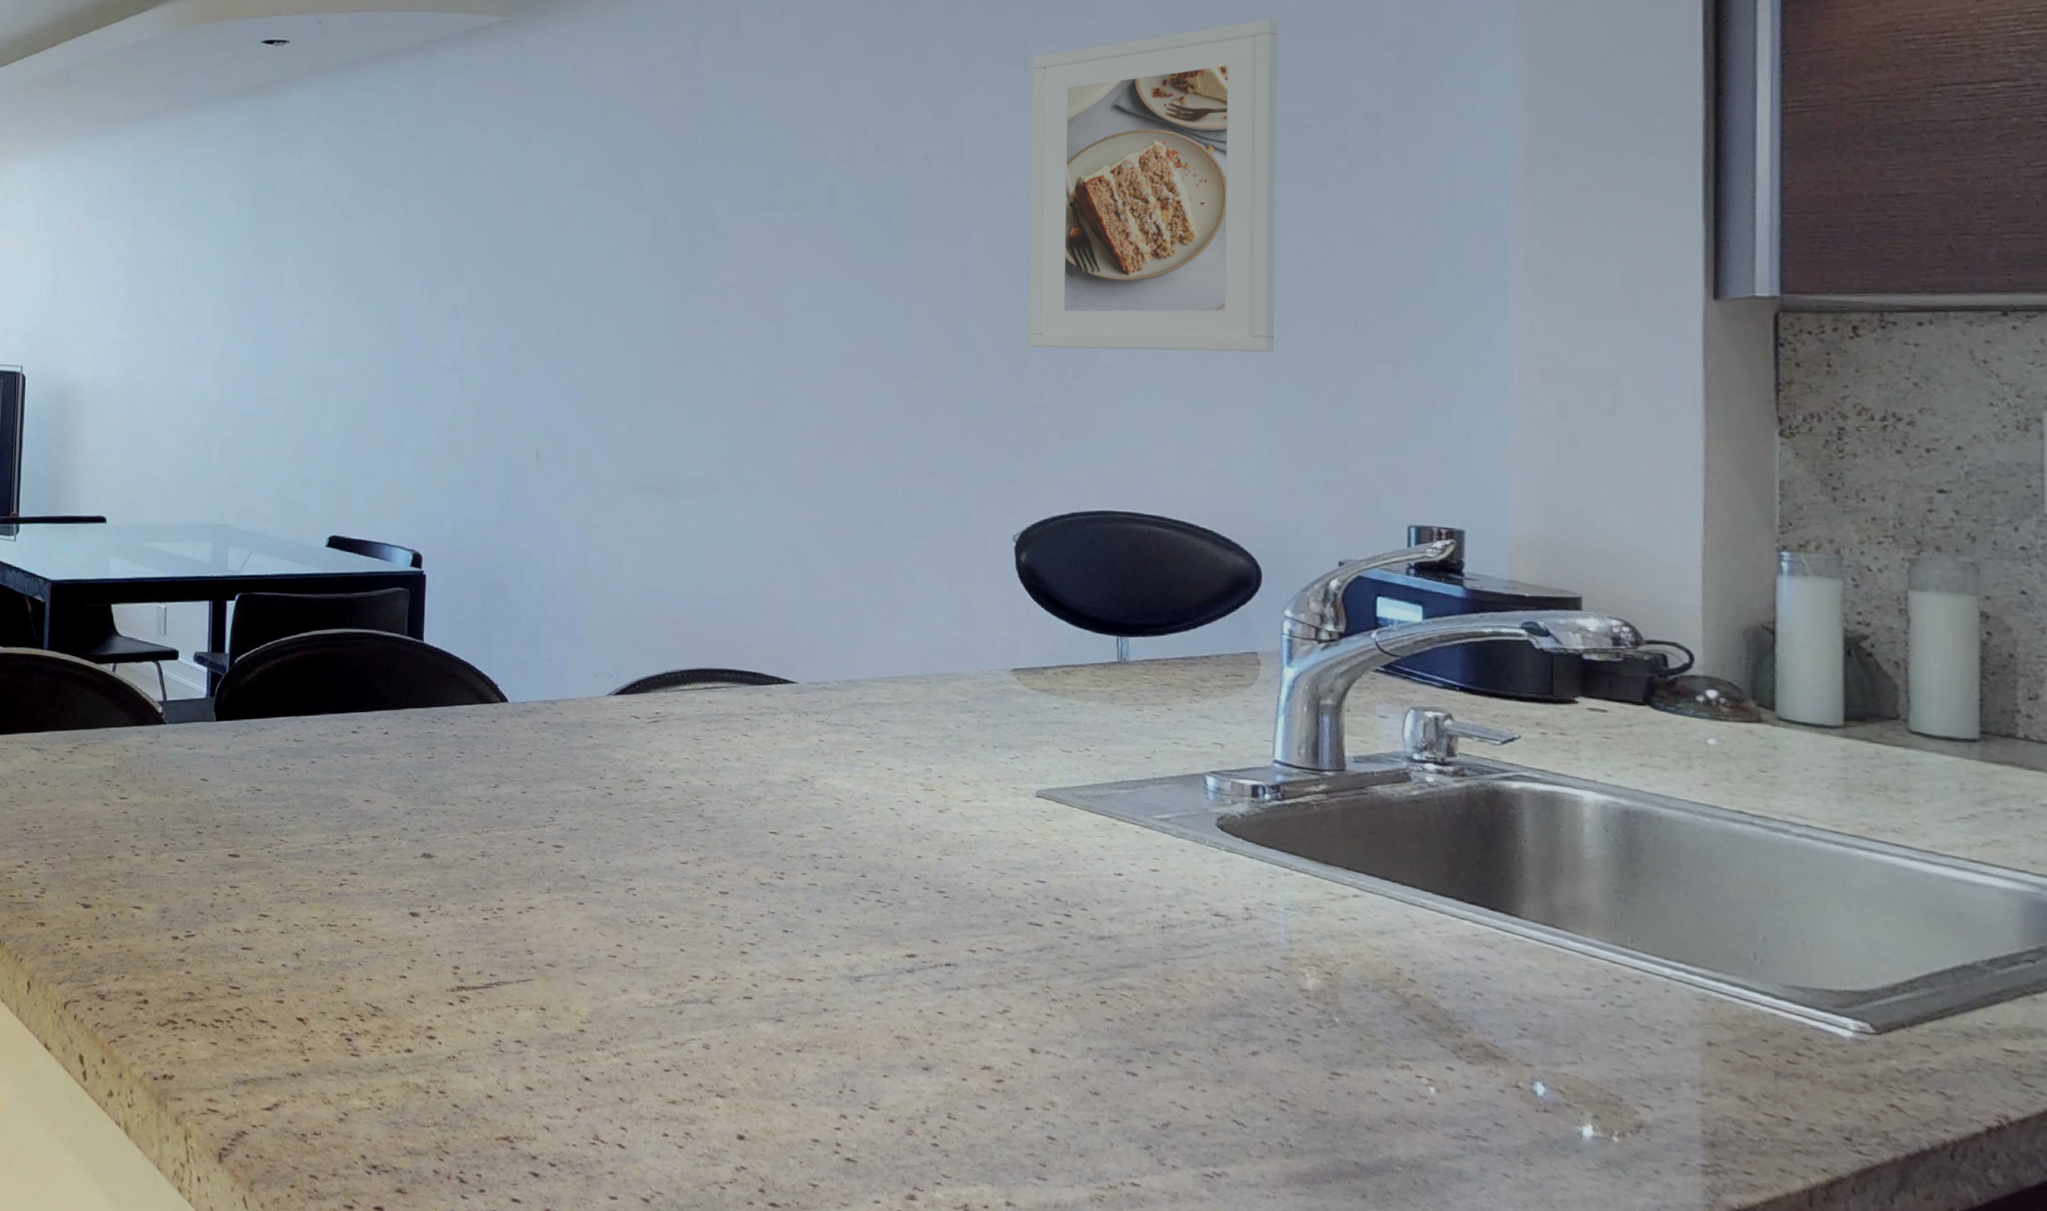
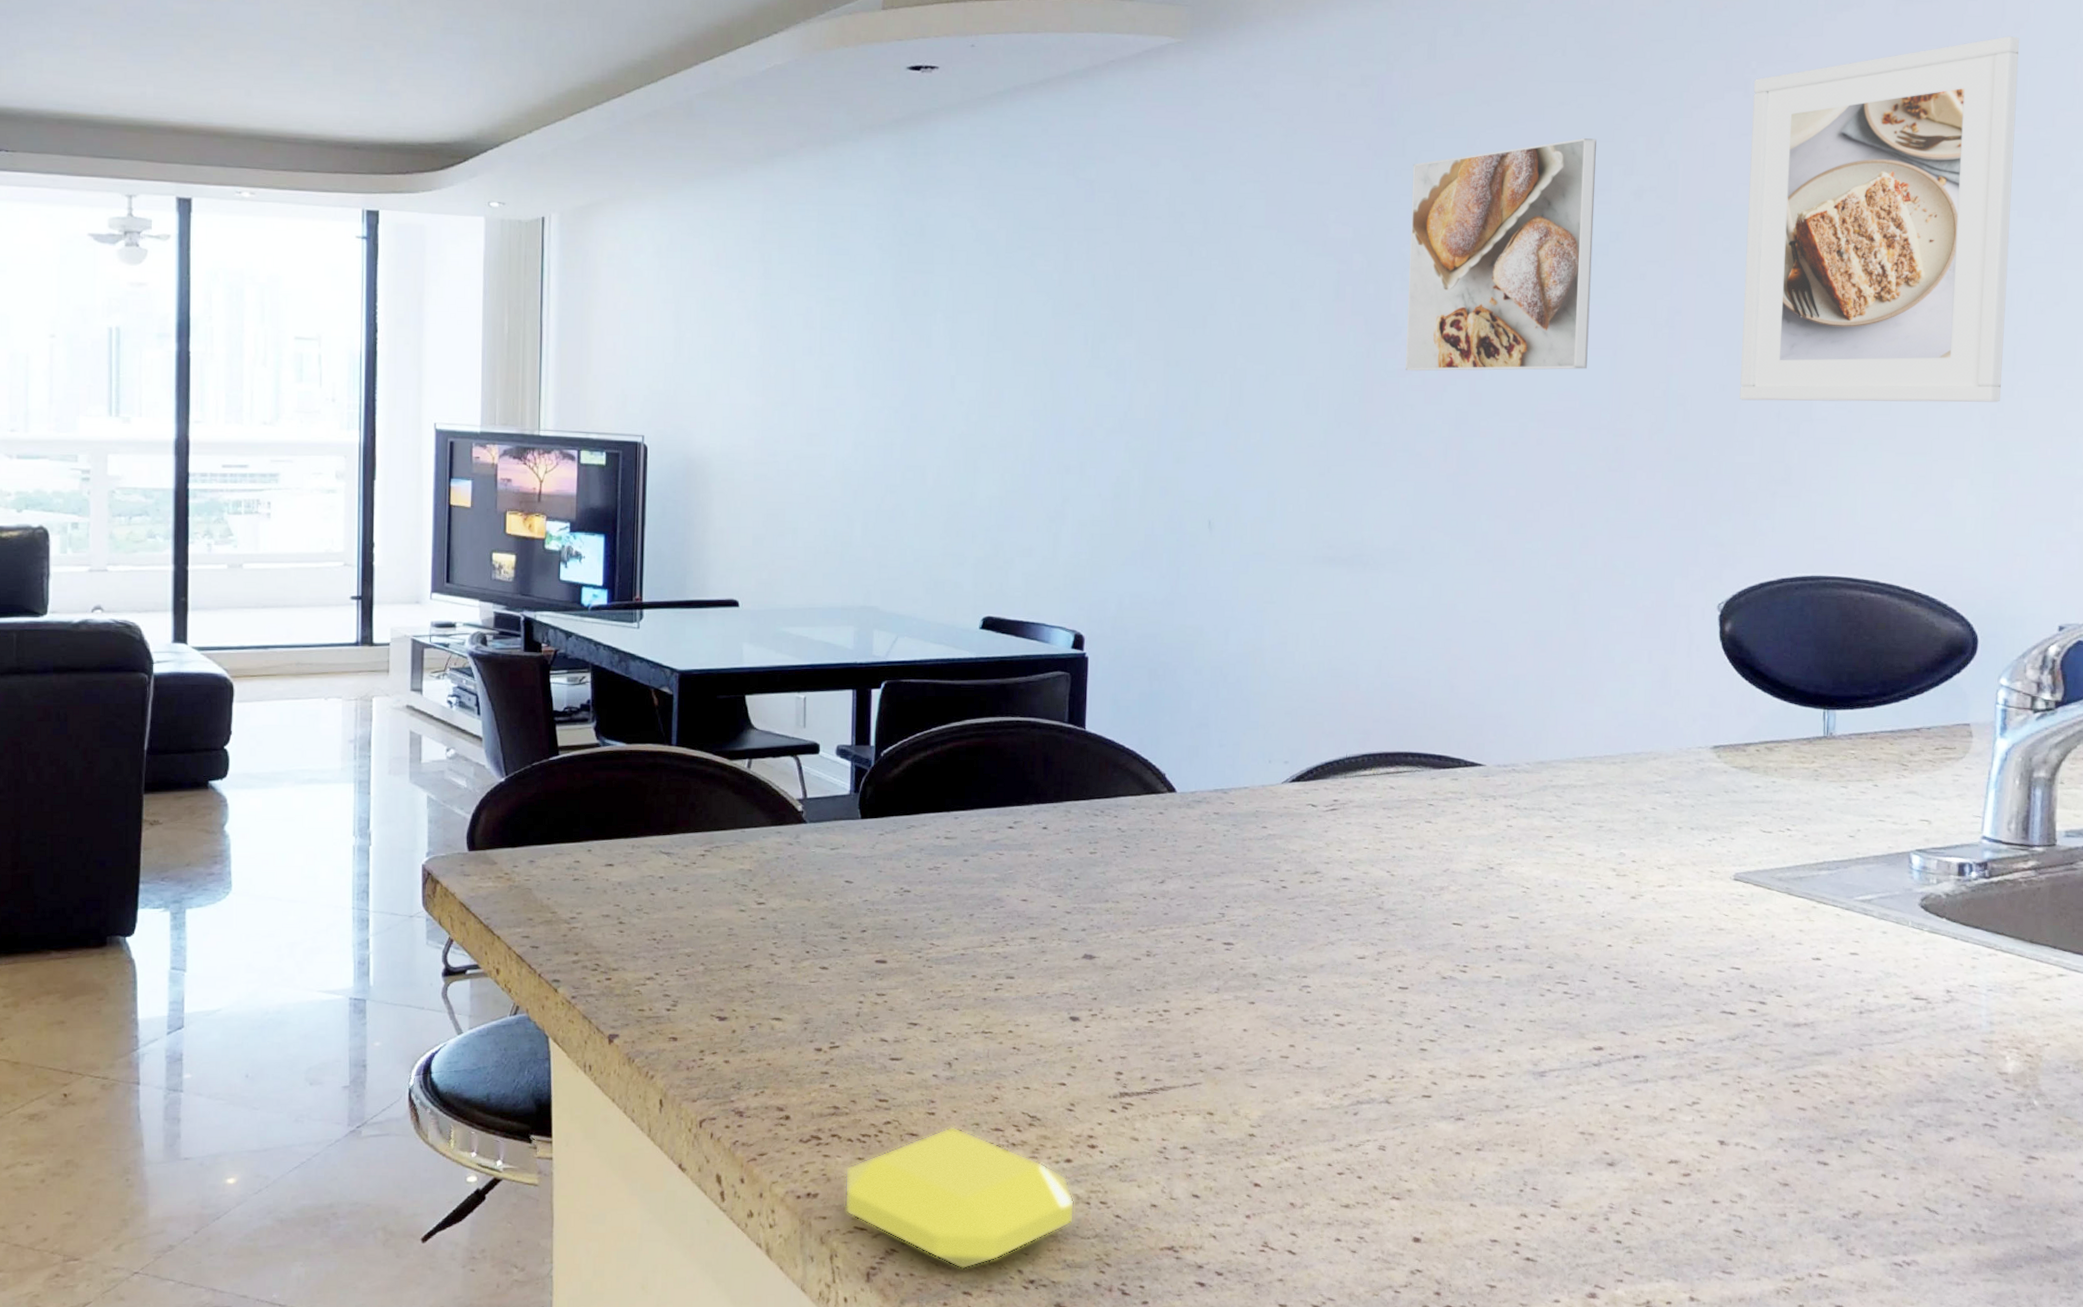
soap bar: none [198,1014,415,1153] -> present [844,1126,1075,1269]
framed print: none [716,108,889,317] -> present [1406,138,1596,371]

